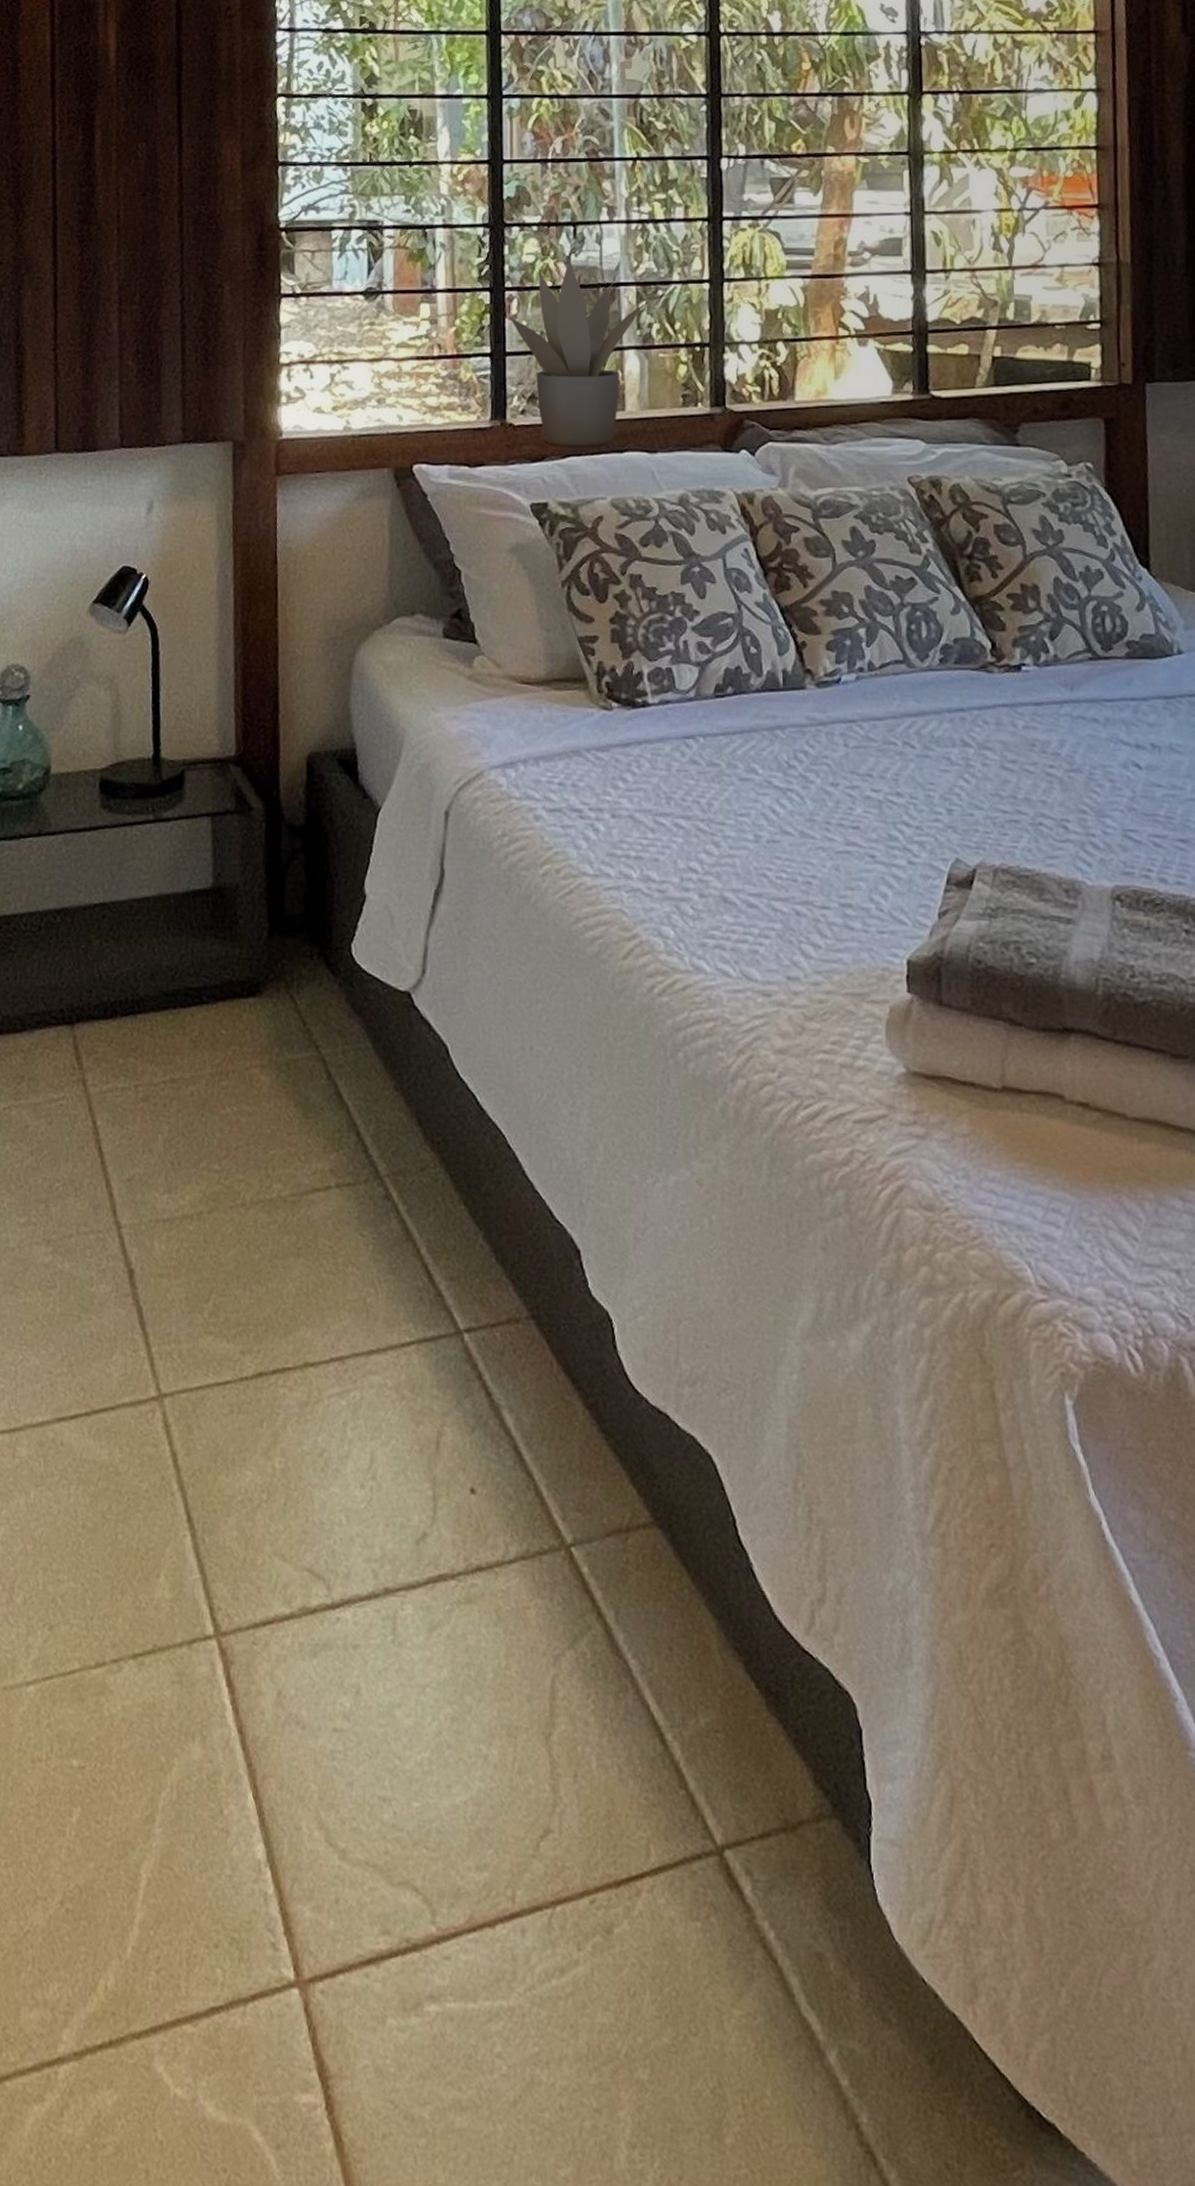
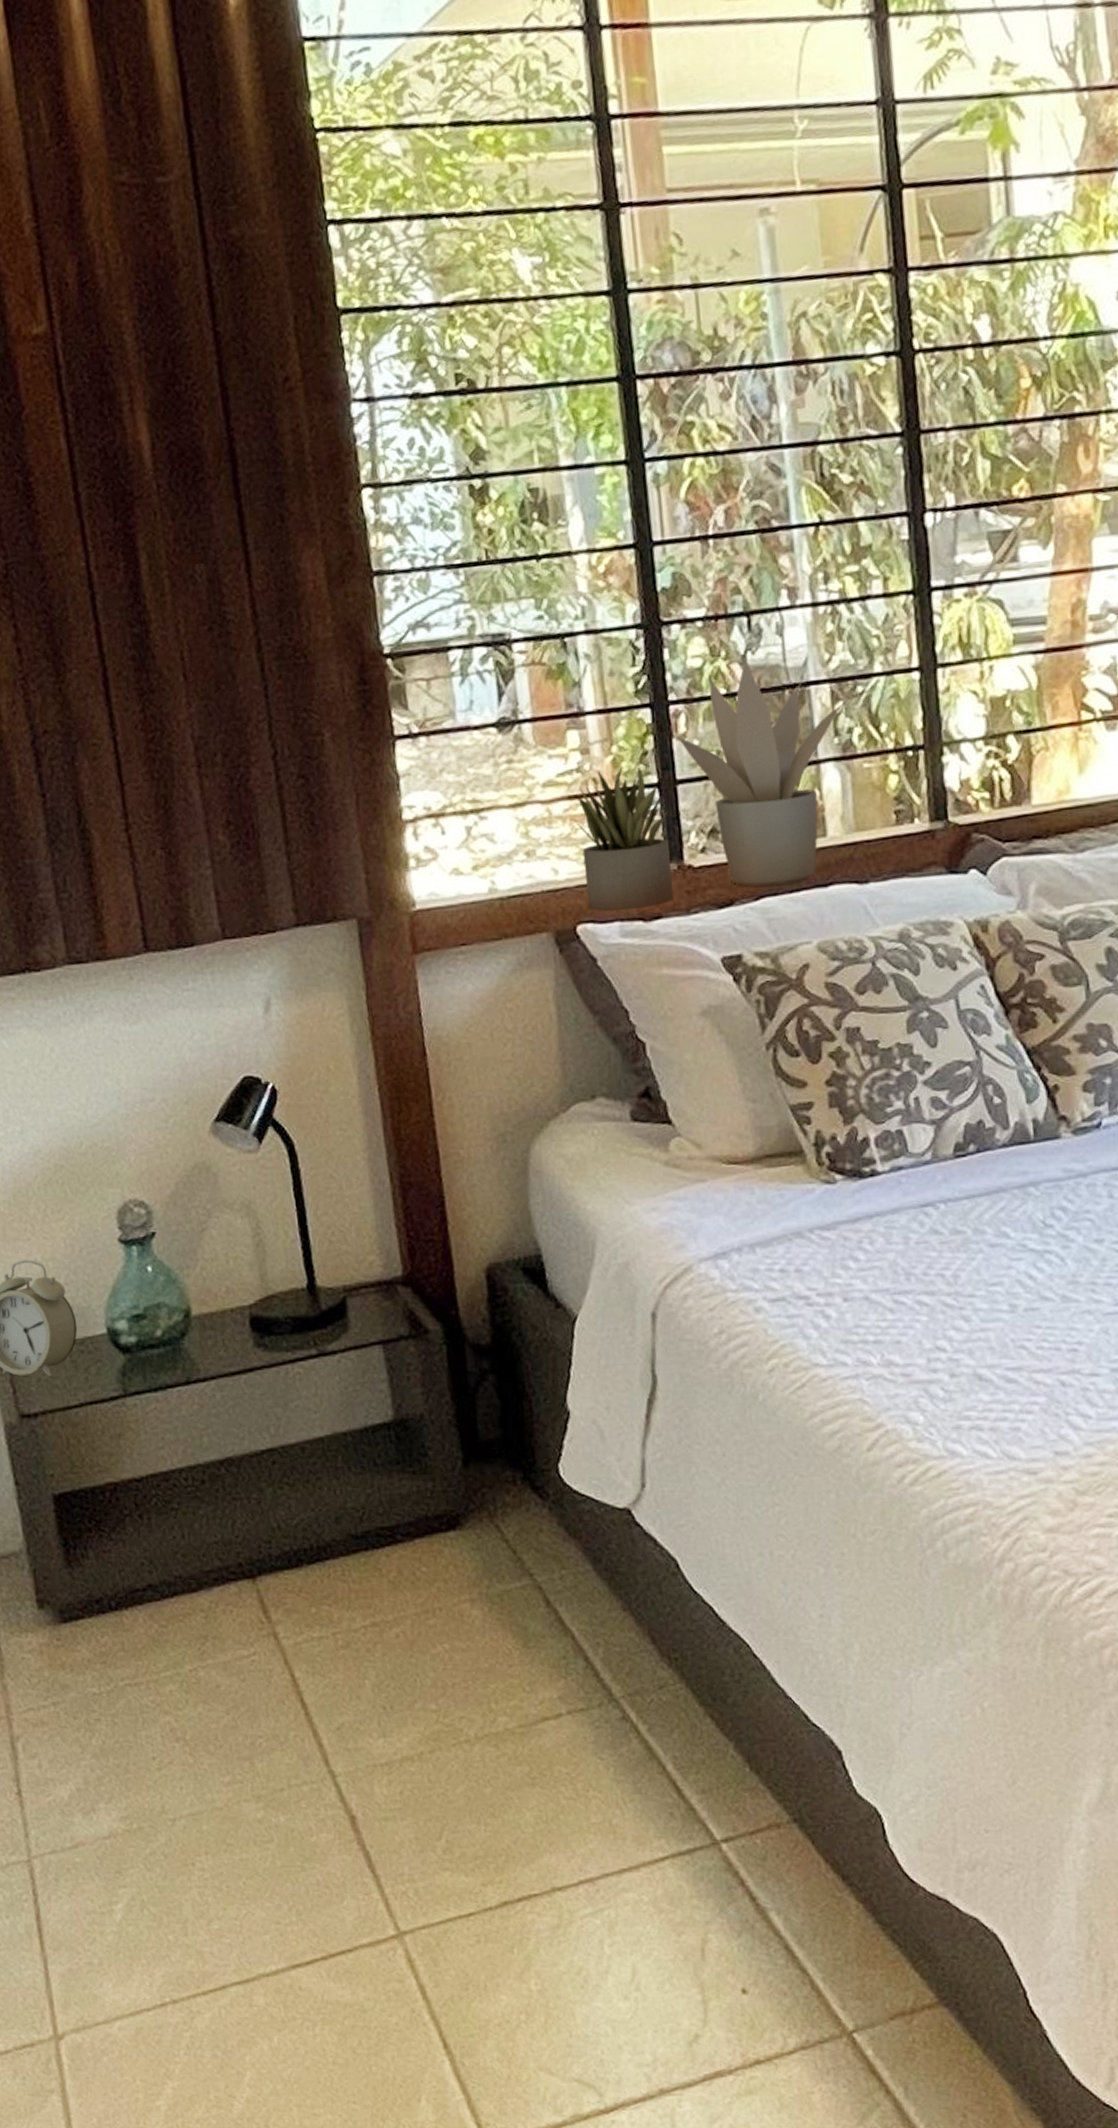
succulent plant: none [419,336,497,456] -> present [574,766,675,911]

